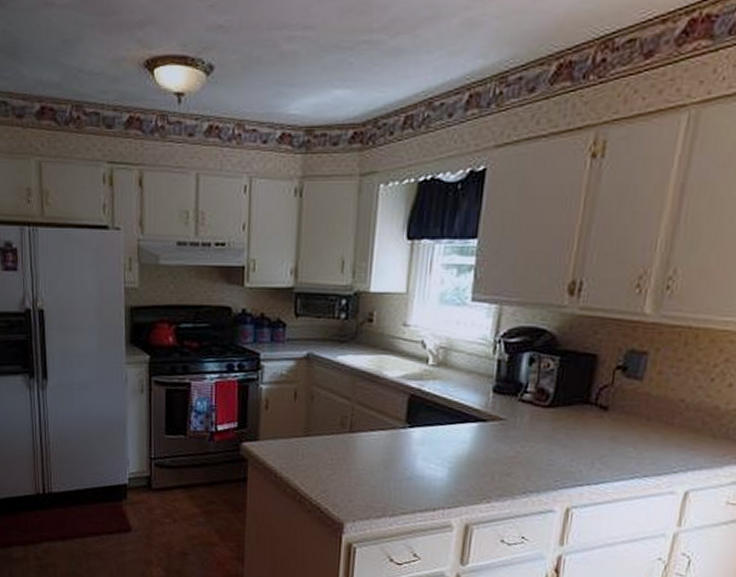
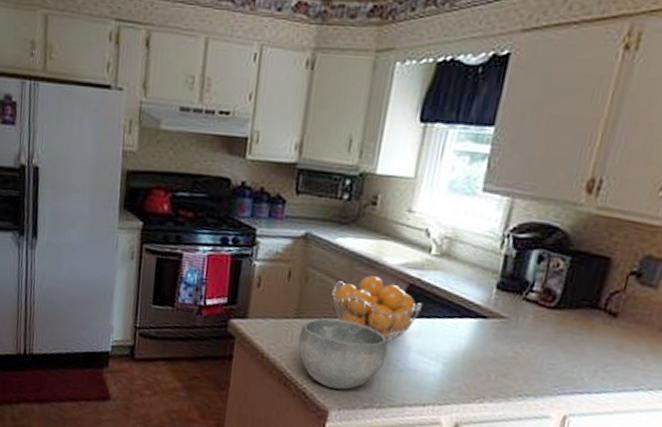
bowl: none [309,433,395,502] -> present [298,318,388,390]
fruit basket: none [337,390,425,455] -> present [332,276,423,345]

